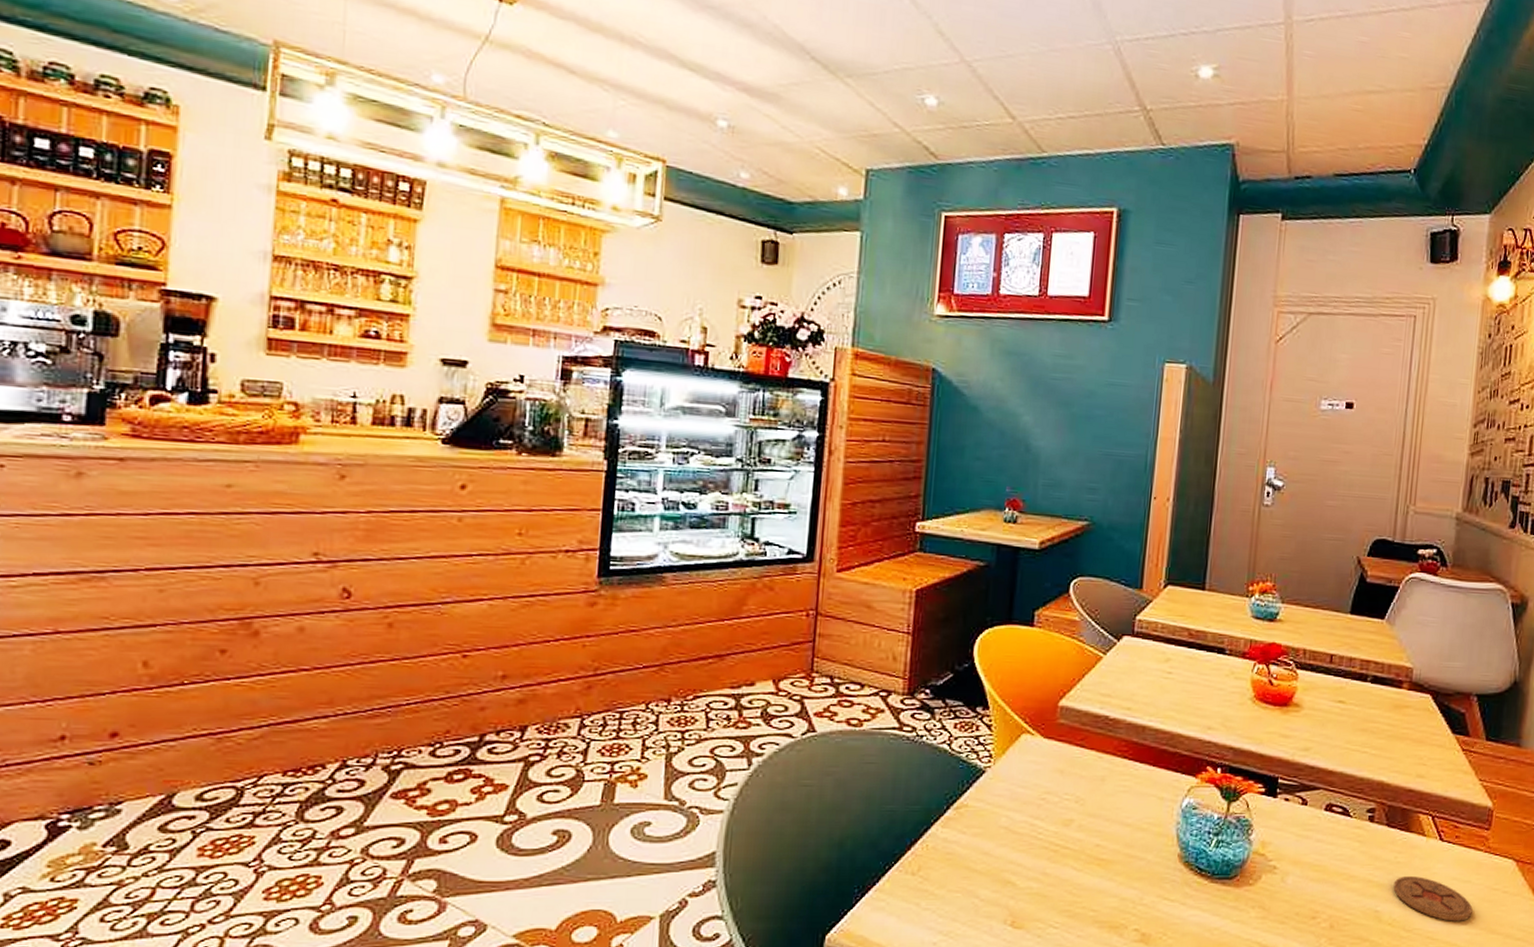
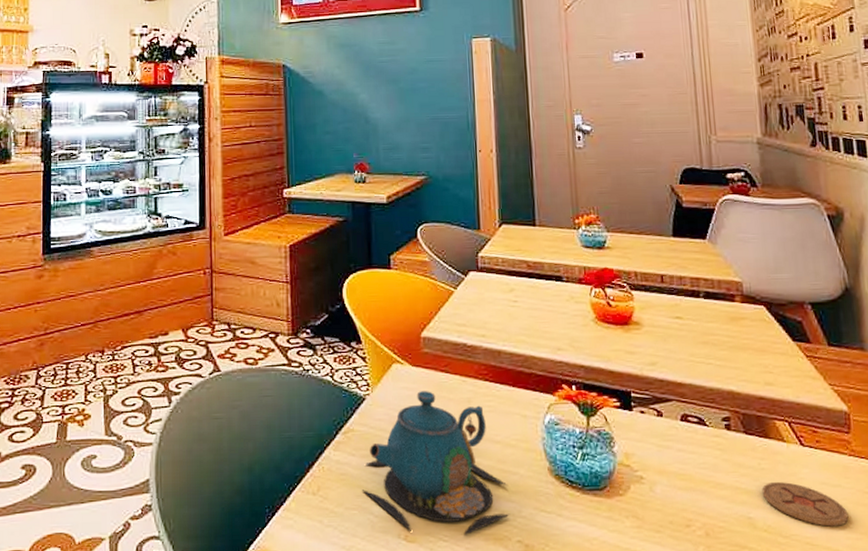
teapot: none [970,766,1133,922] -> present [363,391,510,535]

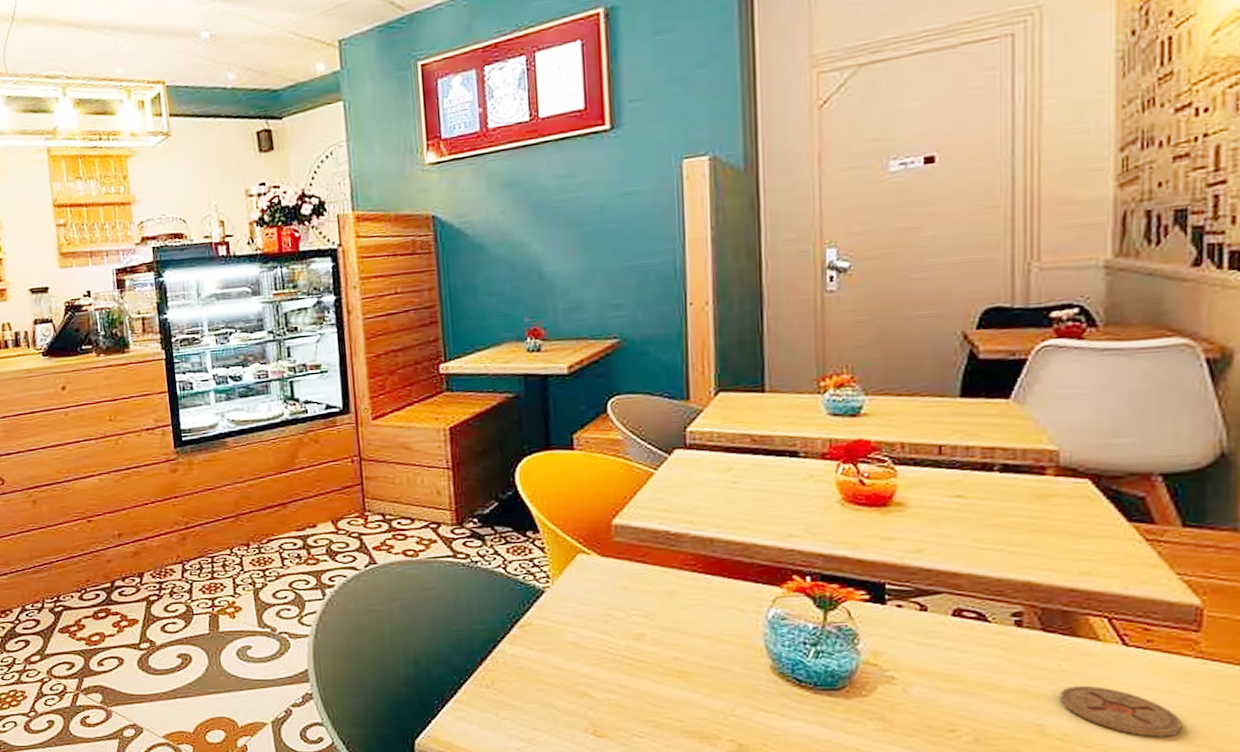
teapot: present [363,391,510,535] -> none [543,583,720,732]

